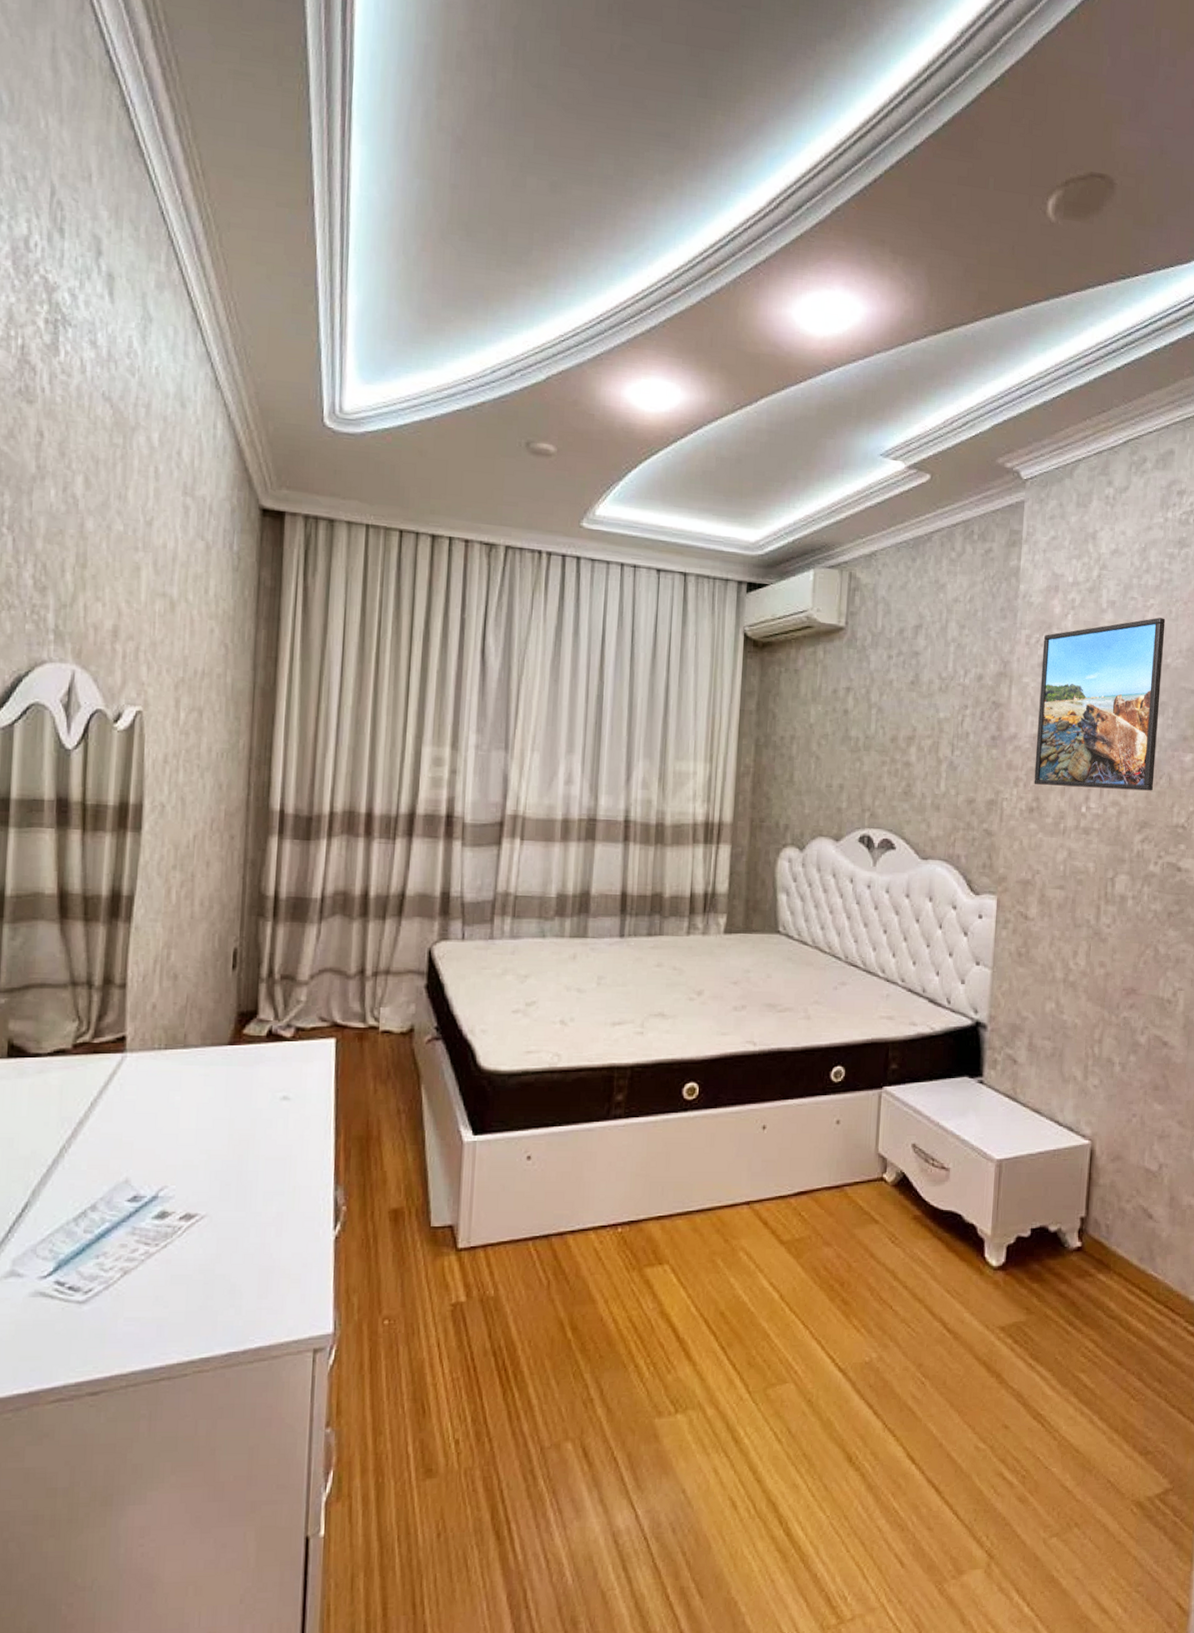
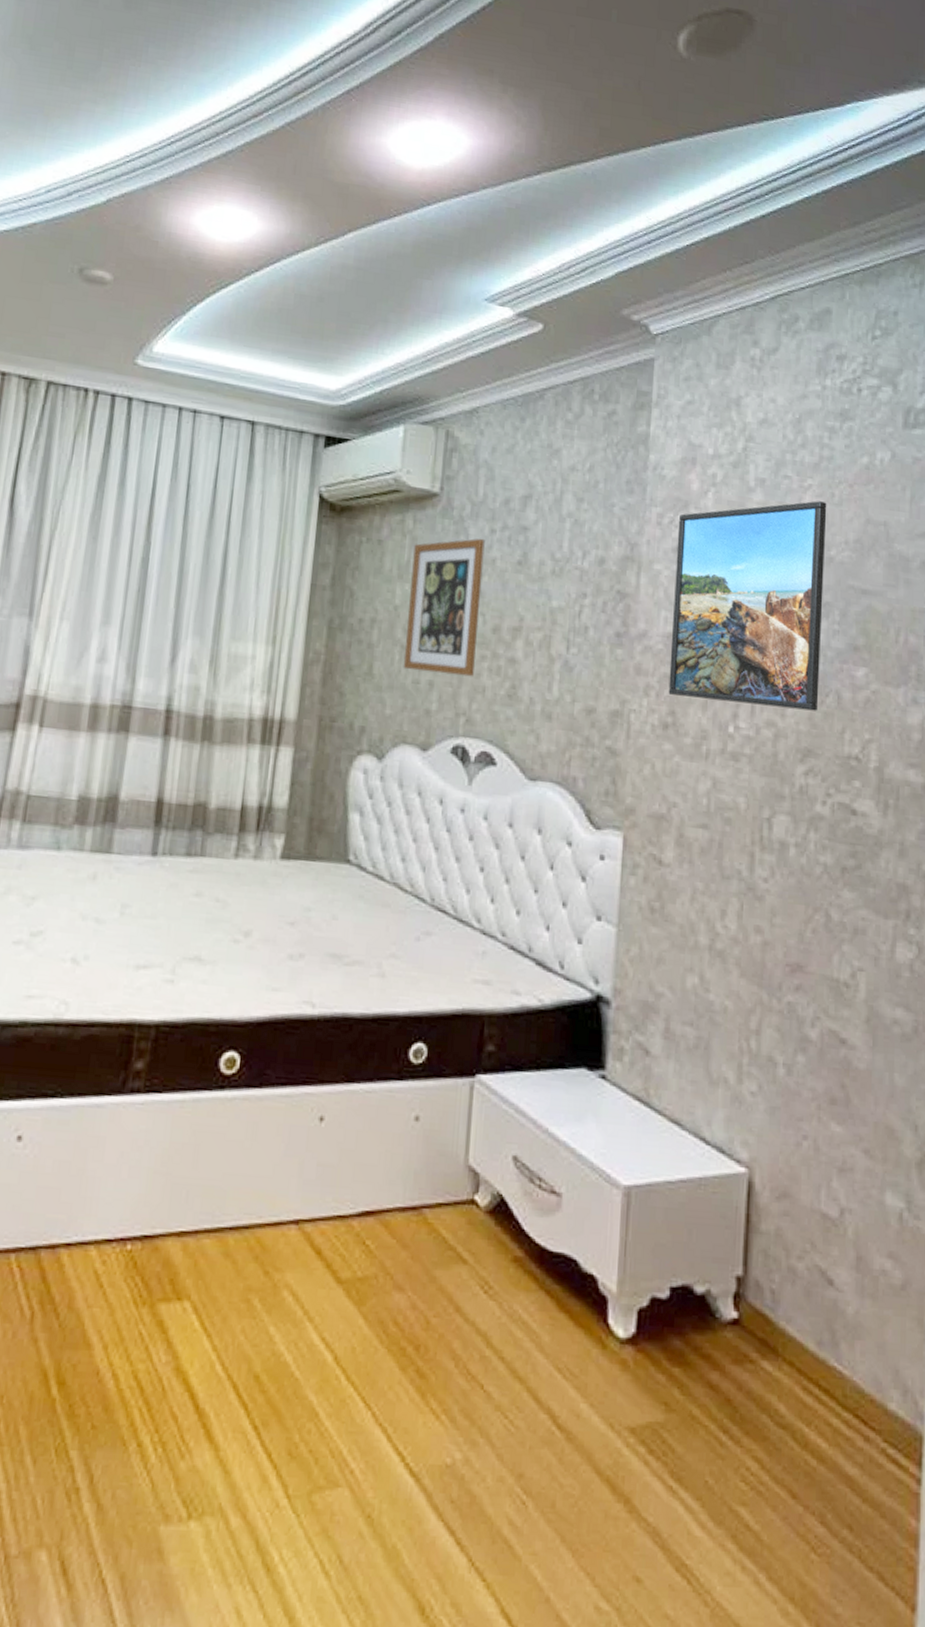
wall art: none [818,663,884,779] -> present [403,538,485,677]

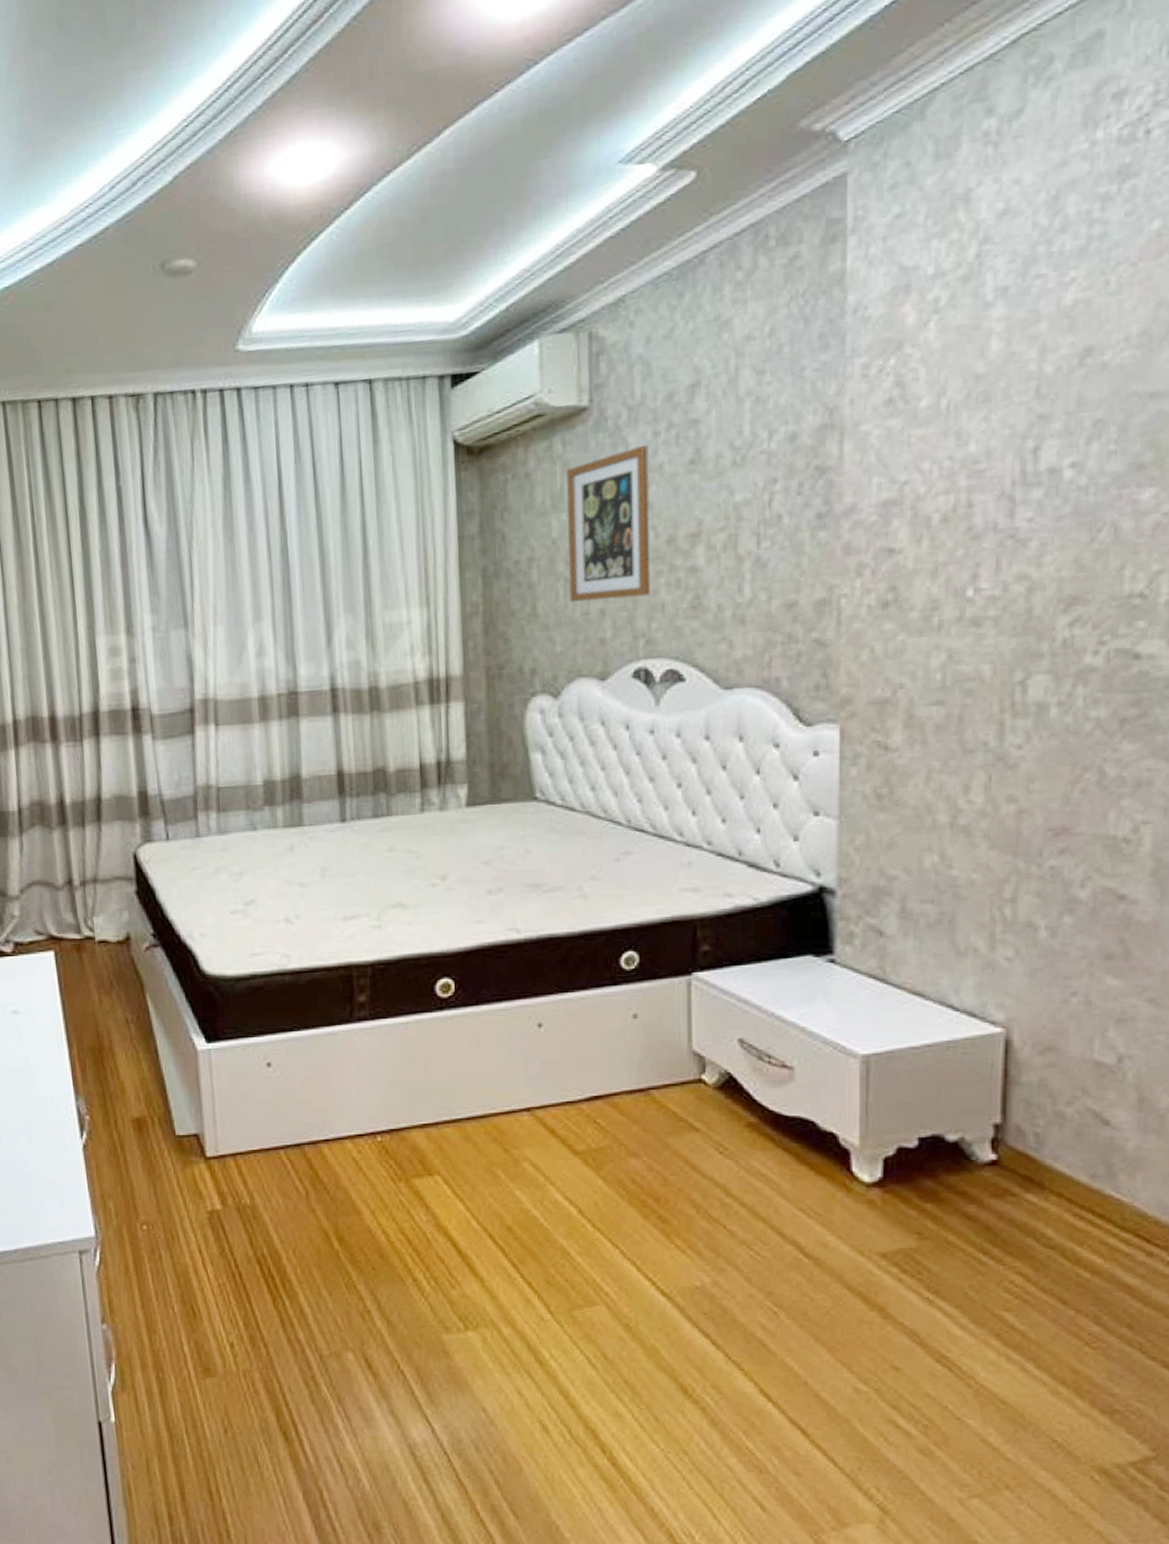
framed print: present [668,501,827,711] -> none [887,294,1099,569]

